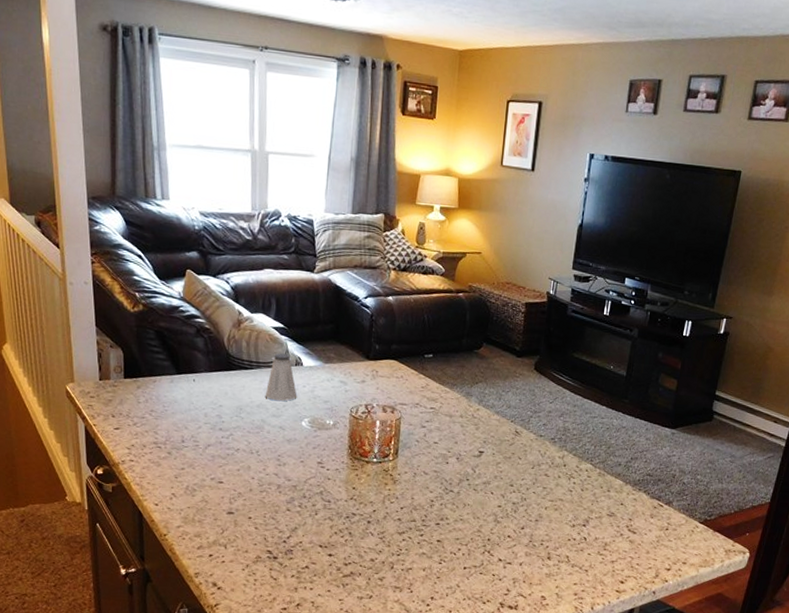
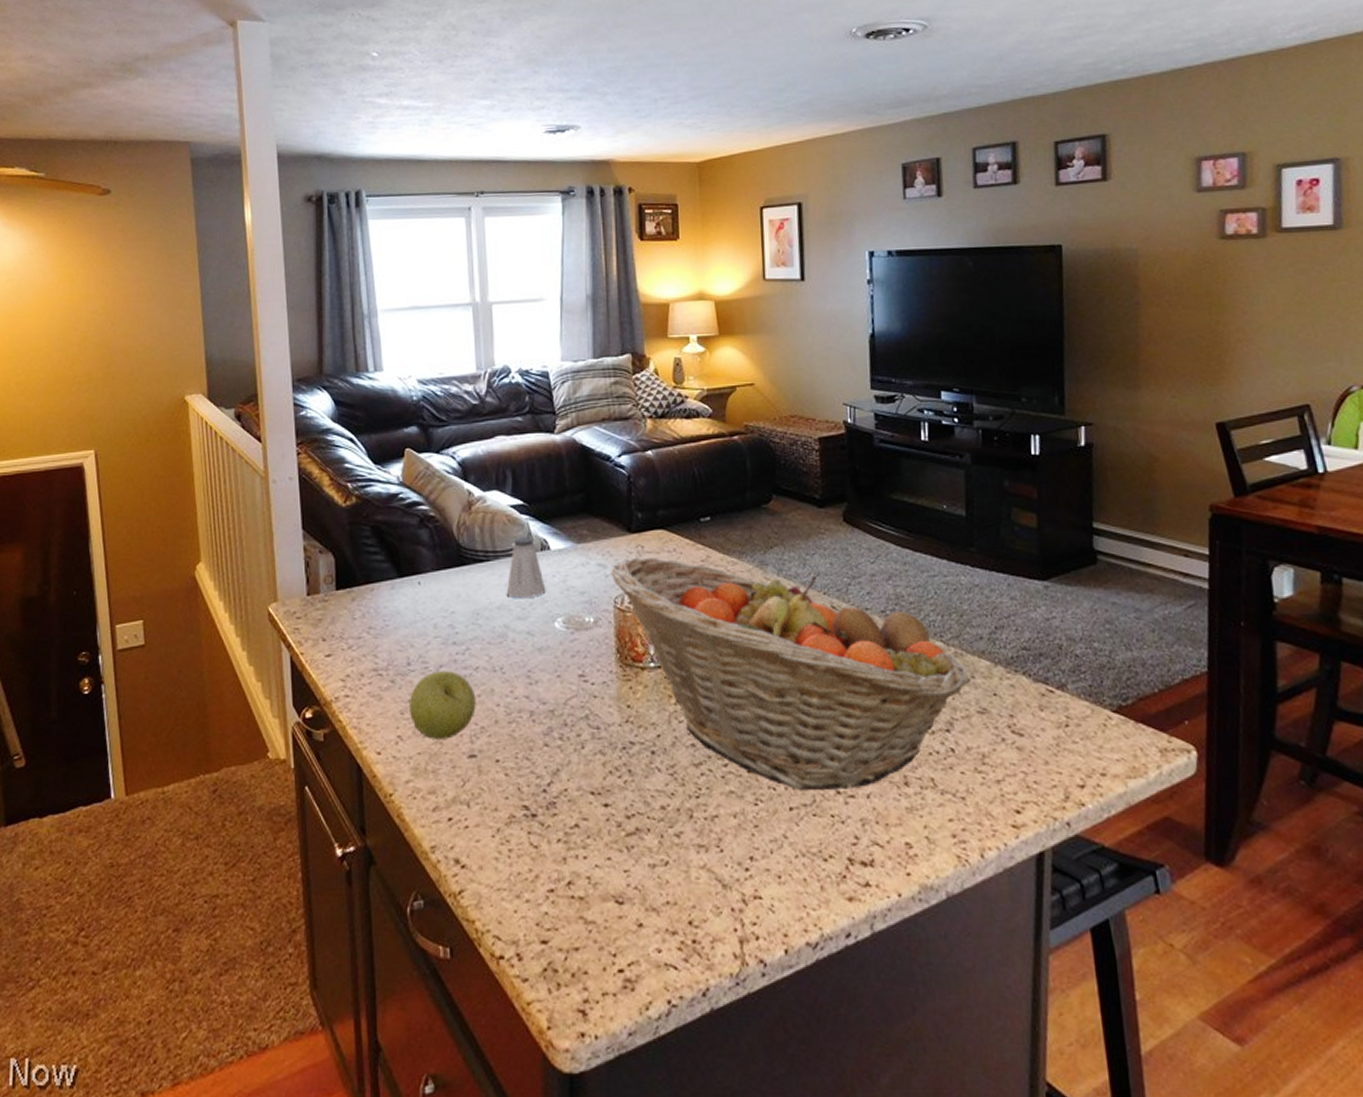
apple: none [181,449,236,499] -> present [408,671,476,740]
fruit basket: none [349,380,608,558] -> present [610,558,972,790]

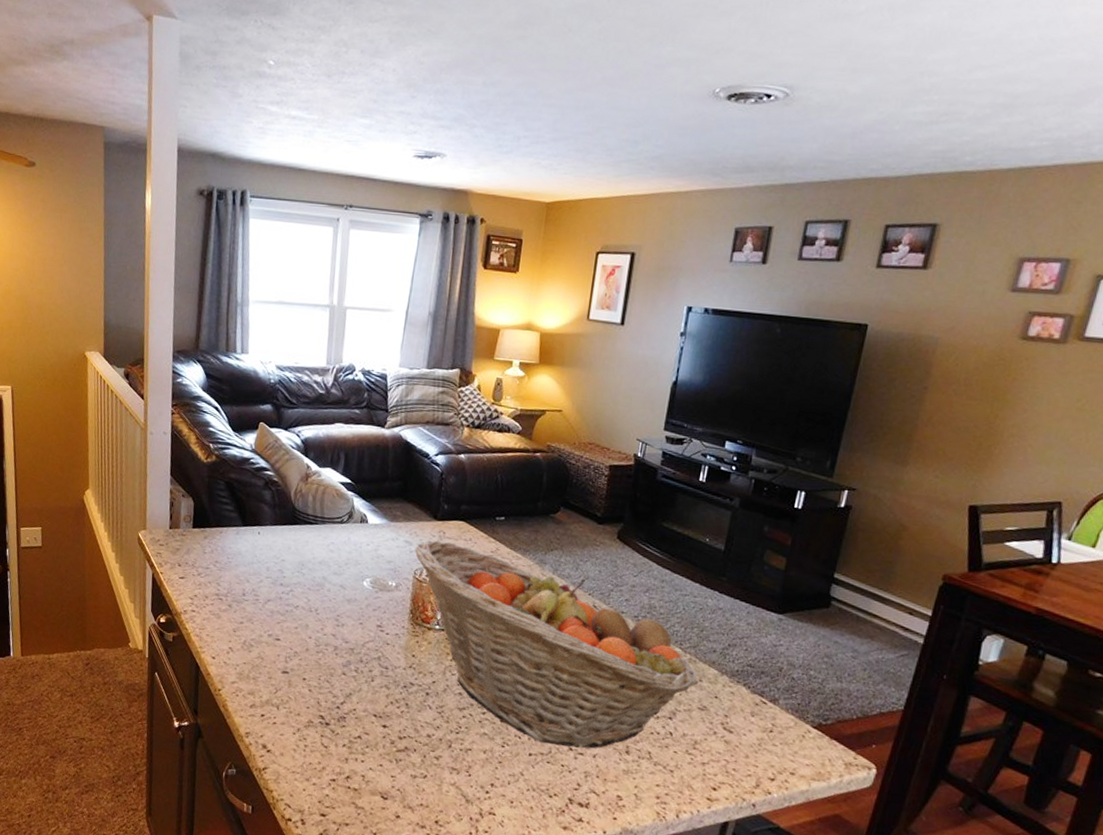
apple: present [408,671,476,740] -> none [240,603,294,657]
saltshaker: present [506,537,546,599] -> none [327,509,360,559]

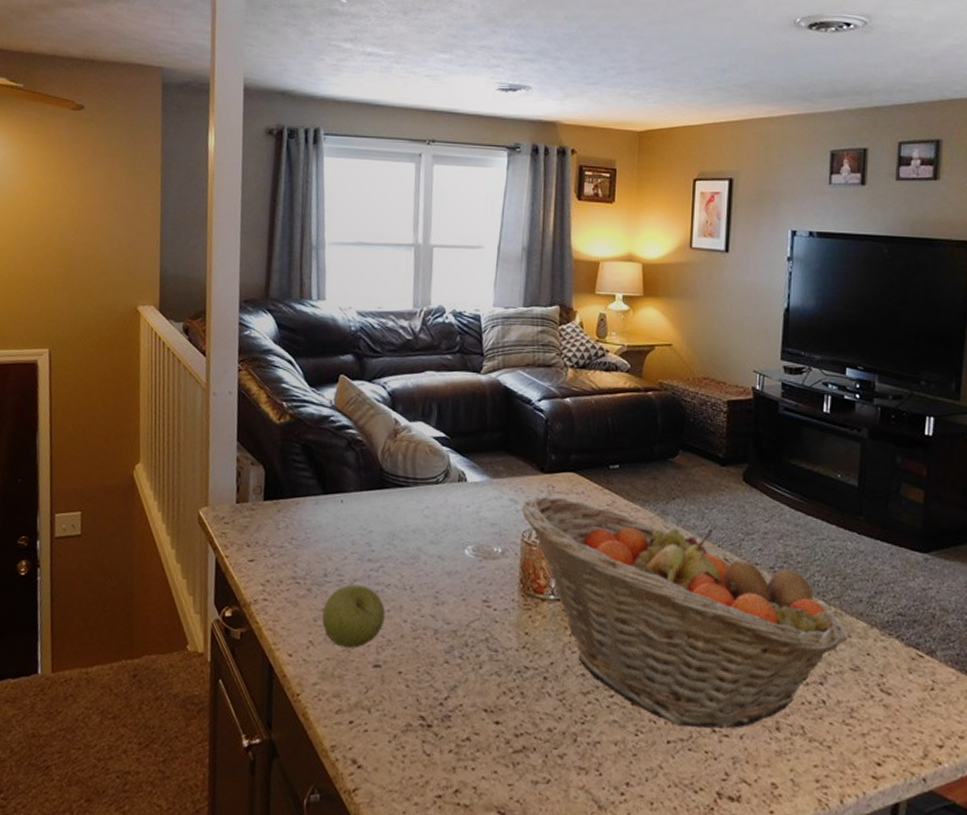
apple: none [240,603,294,657] -> present [321,584,385,648]

